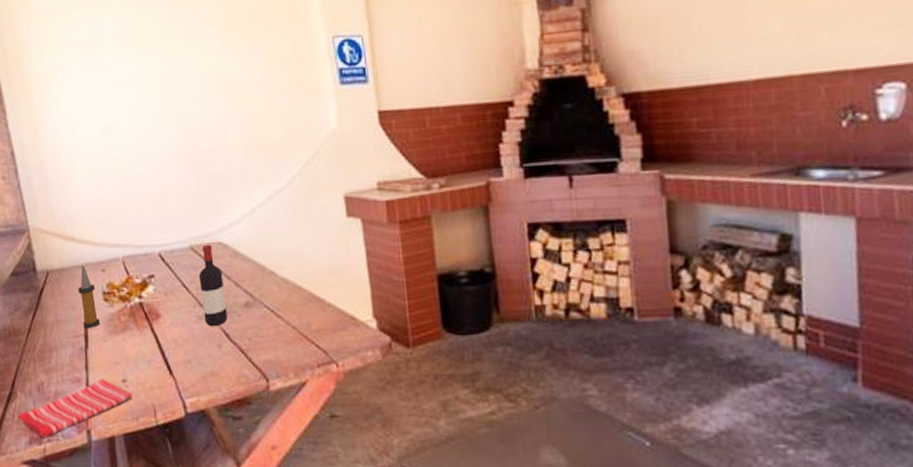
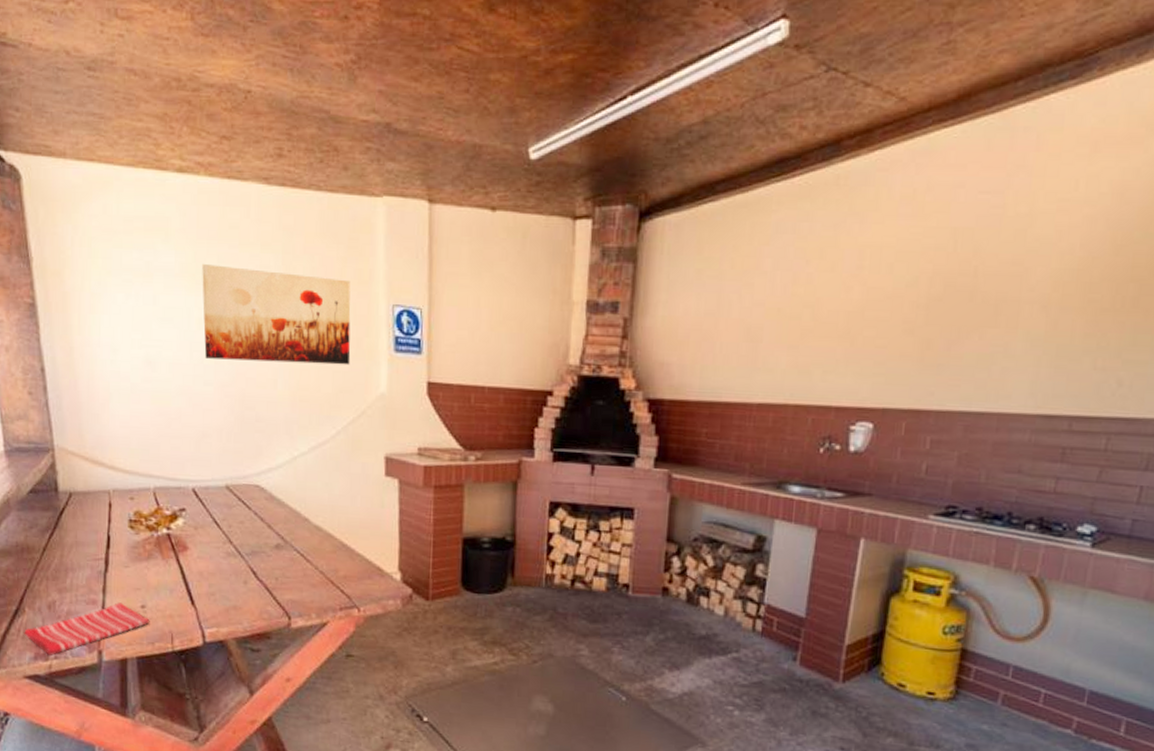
candle: present [78,264,101,329] -> none [103,490,124,554]
wall art: none [145,19,297,120] -> present [202,264,351,365]
wine bottle: present [198,244,228,327] -> none [231,485,257,564]

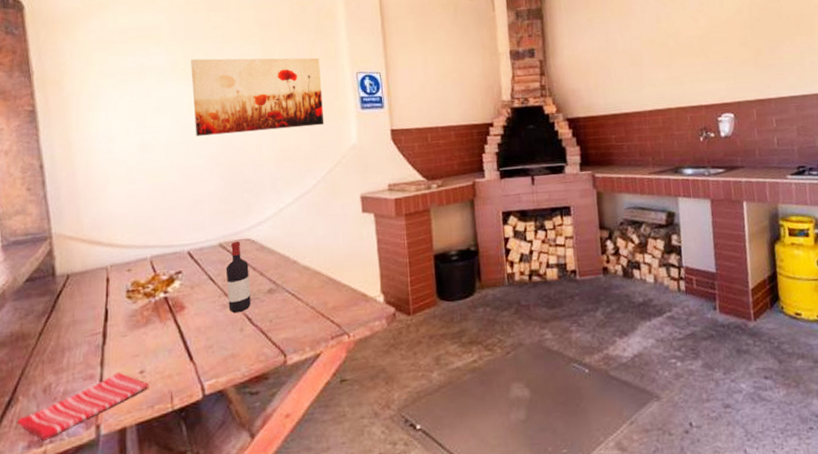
wine bottle: none [231,485,257,564] -> present [225,241,251,314]

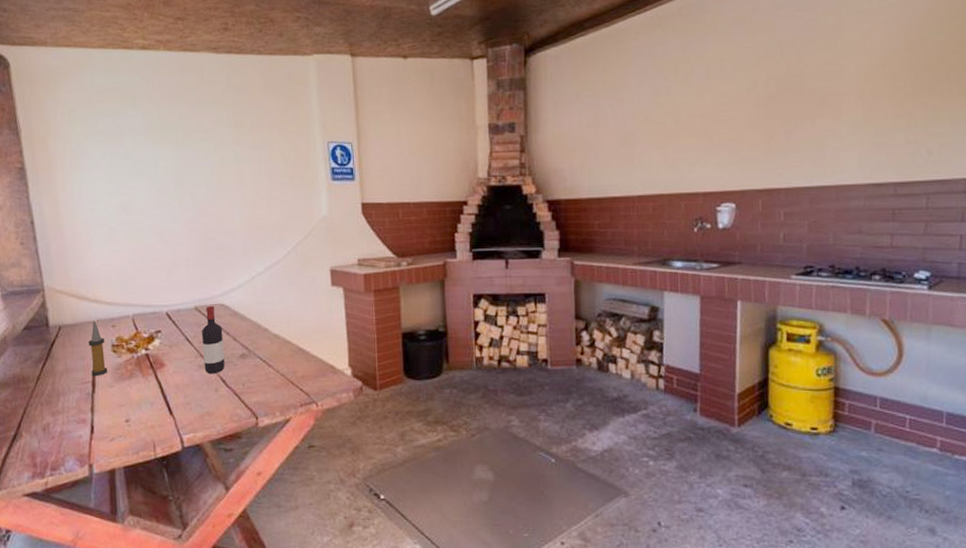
dish towel: present [17,372,149,442] -> none [22,419,134,474]
candle: none [100,265,121,327] -> present [88,320,108,377]
wall art: present [191,58,324,136] -> none [165,122,295,200]

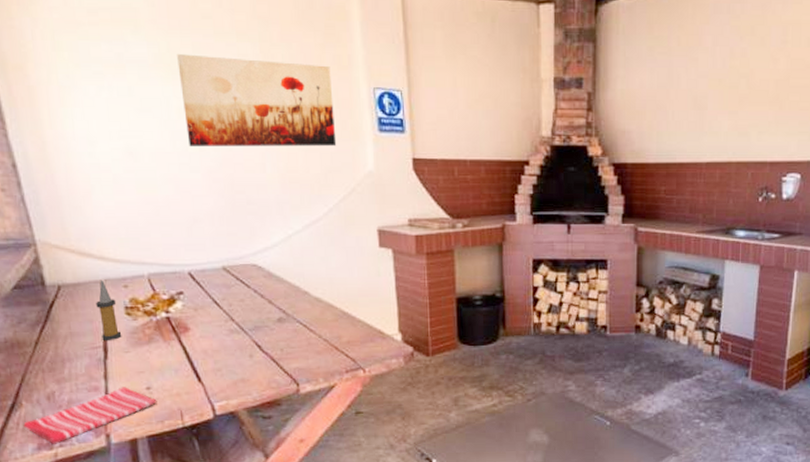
dish towel: none [22,419,134,474] -> present [23,387,157,445]
wall art: none [165,122,295,200] -> present [177,54,337,147]
wine bottle: present [201,305,225,374] -> none [231,265,260,339]

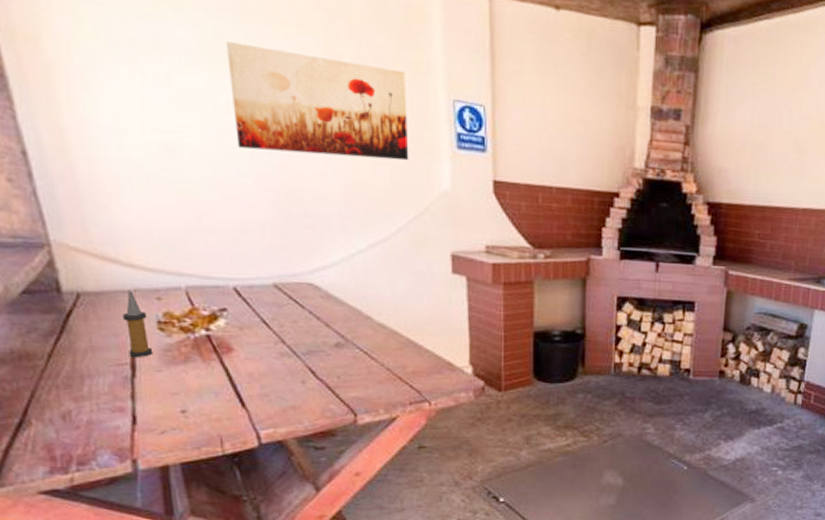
dish towel: present [23,387,157,445] -> none [33,409,193,469]

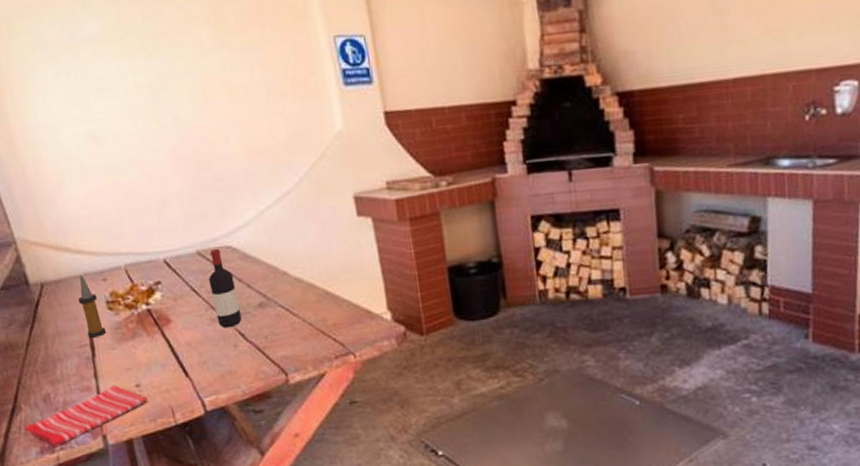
dish towel: none [33,409,193,469] -> present [25,385,148,449]
wall art: present [226,42,409,161] -> none [128,17,301,124]
wine bottle: none [282,283,314,364] -> present [208,248,242,329]

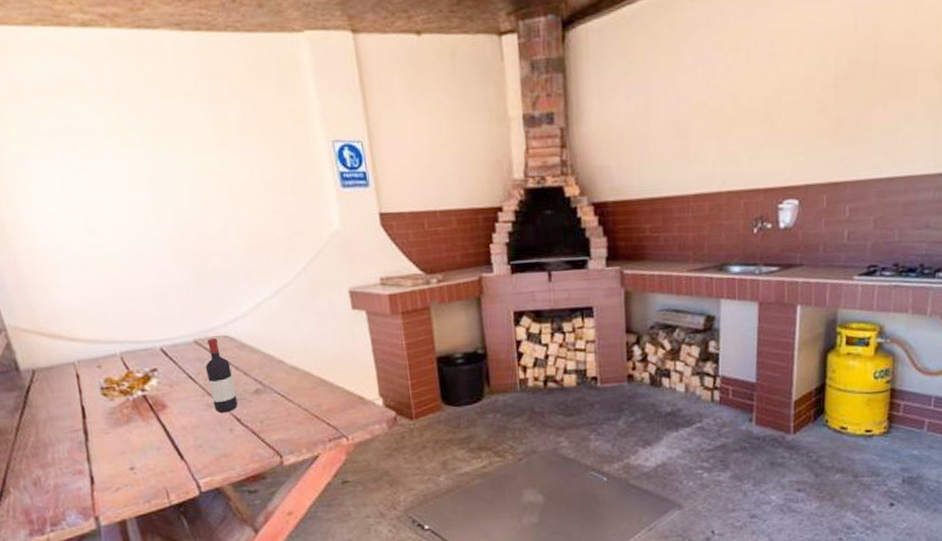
dish towel: present [25,385,148,449] -> none [13,468,142,531]
candle: present [78,274,107,339] -> none [71,361,101,424]

